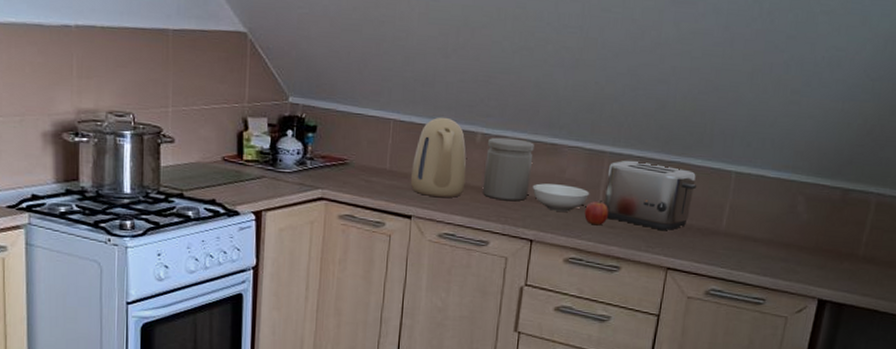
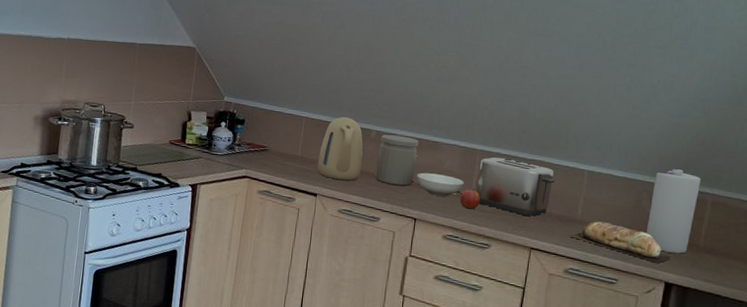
bread loaf: none [711,232,829,278] -> present [568,221,673,264]
paper towel holder: none [799,165,866,266] -> present [646,169,701,254]

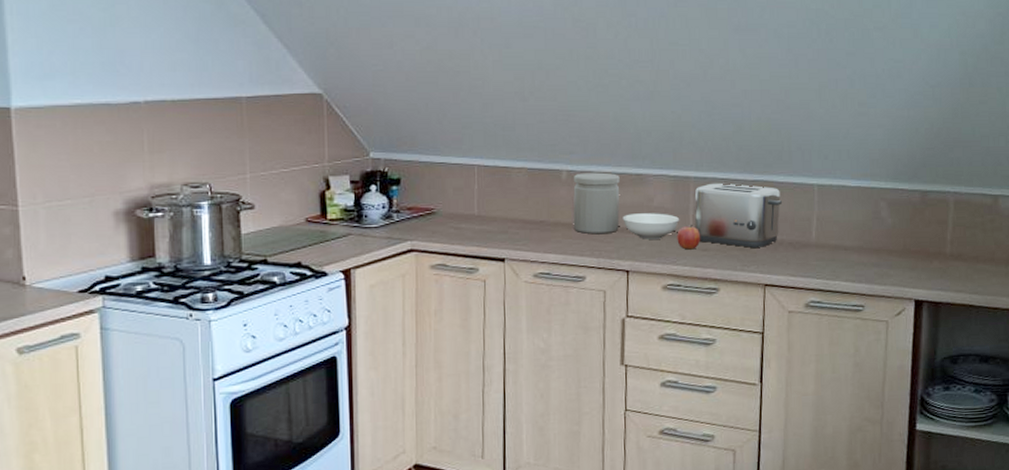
kettle: present [317,116,363,181] -> none [500,158,556,238]
bread loaf: present [568,221,673,264] -> none [805,242,920,280]
paper towel holder: present [646,169,701,254] -> none [888,169,941,266]

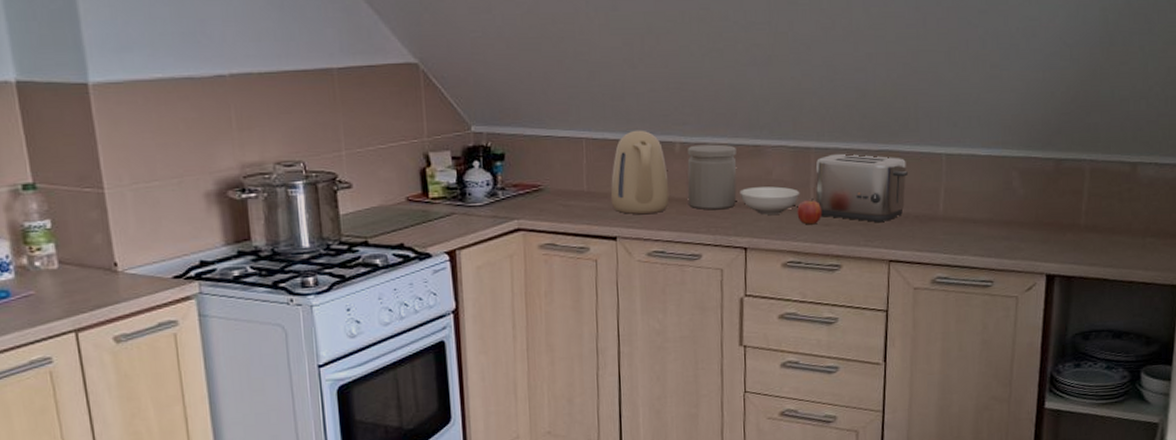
kettle: none [500,158,556,238] -> present [610,130,670,215]

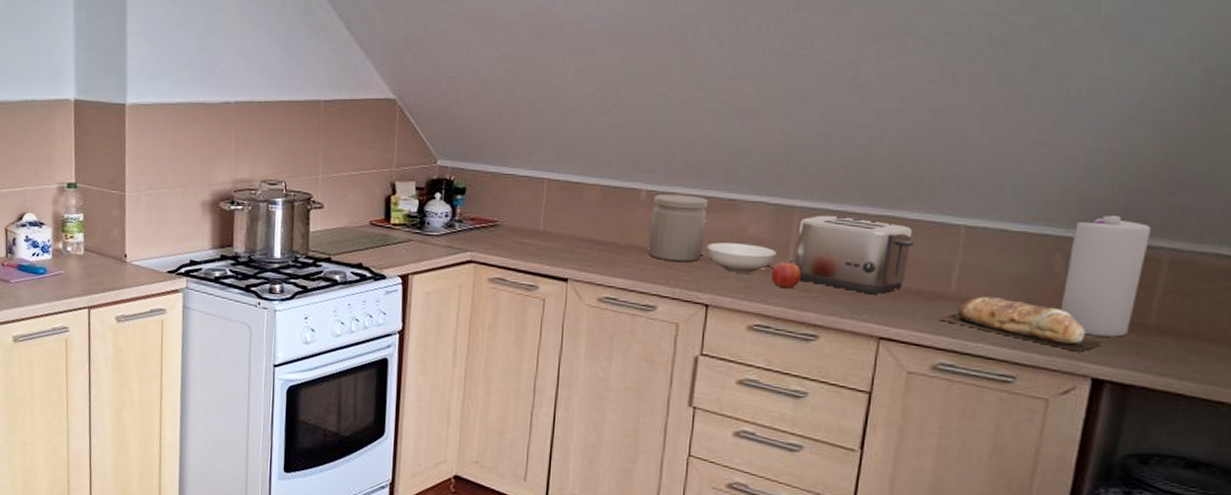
kettle: present [610,130,670,215] -> none [566,174,630,260]
bread loaf: none [932,214,1053,254] -> present [937,296,1105,352]
paper towel holder: none [1020,136,1076,239] -> present [1060,215,1152,337]

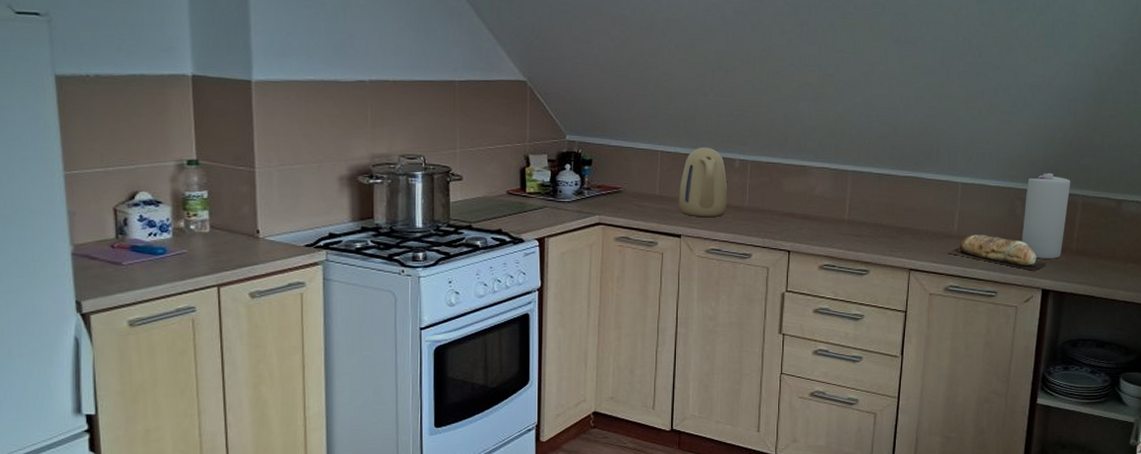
kettle: none [566,174,630,260] -> present [678,147,728,218]
jar: present [647,194,708,263] -> none [743,162,786,218]
bowl: present [706,242,777,273] -> none [787,200,838,224]
fruit: present [771,261,802,289] -> none [834,213,855,235]
toaster: present [794,215,913,295] -> none [850,177,929,237]

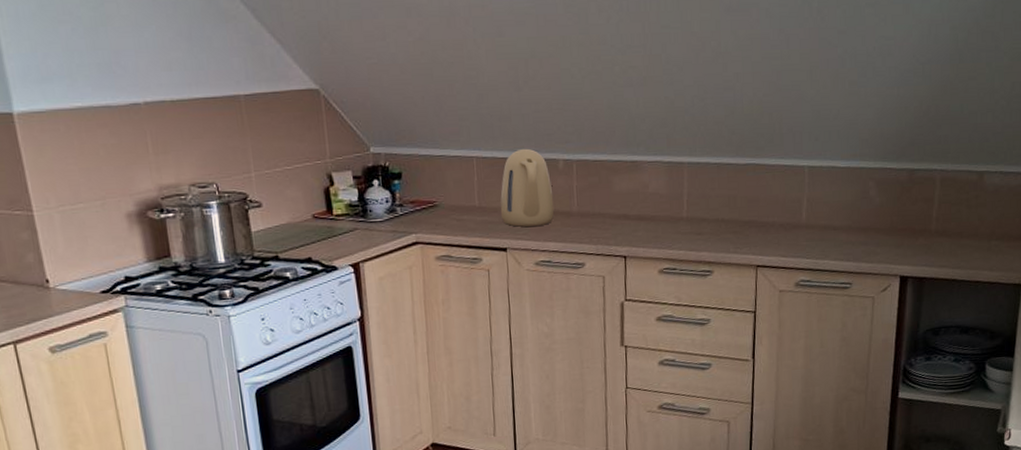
bread loaf: present [946,234,1048,271] -> none [795,222,906,258]
paper towel holder: present [1021,173,1071,259] -> none [876,148,928,244]

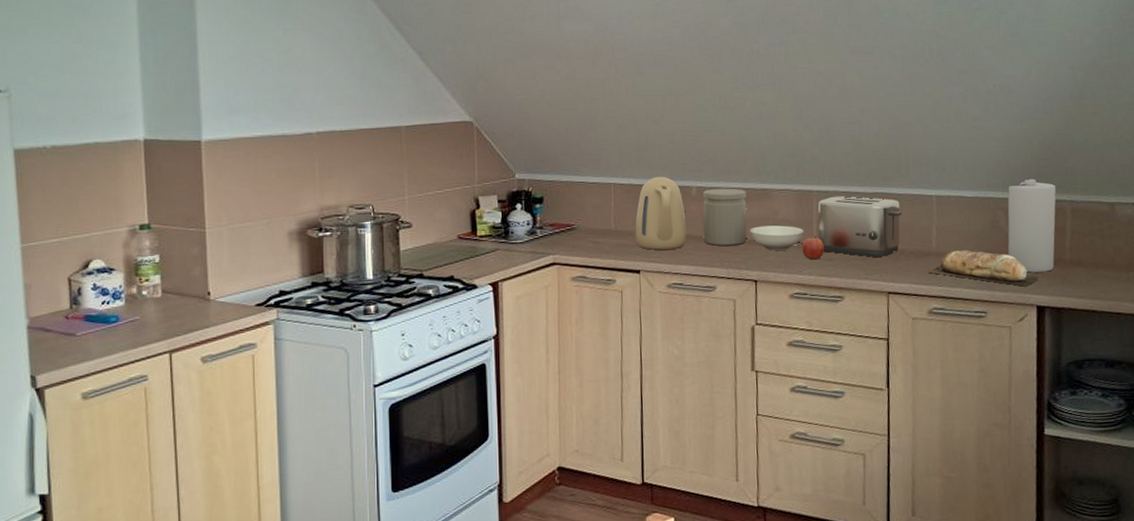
jar: none [570,160,616,222] -> present [703,188,747,247]
bowl: none [619,199,675,226] -> present [749,225,804,251]
fruit: none [672,210,695,234] -> present [802,236,825,260]
toaster: none [688,167,773,231] -> present [818,195,902,258]
bread loaf: none [795,222,906,258] -> present [926,250,1041,287]
paper towel holder: none [876,148,928,244] -> present [1007,179,1056,273]

